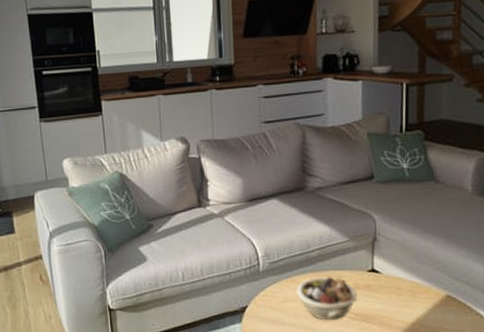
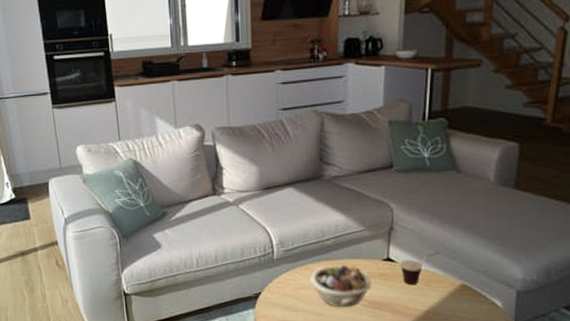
cup: none [386,263,424,296] -> present [401,253,441,284]

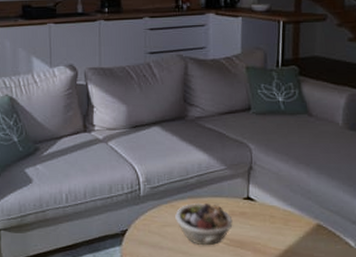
cup: present [401,253,441,284] -> none [260,192,297,223]

